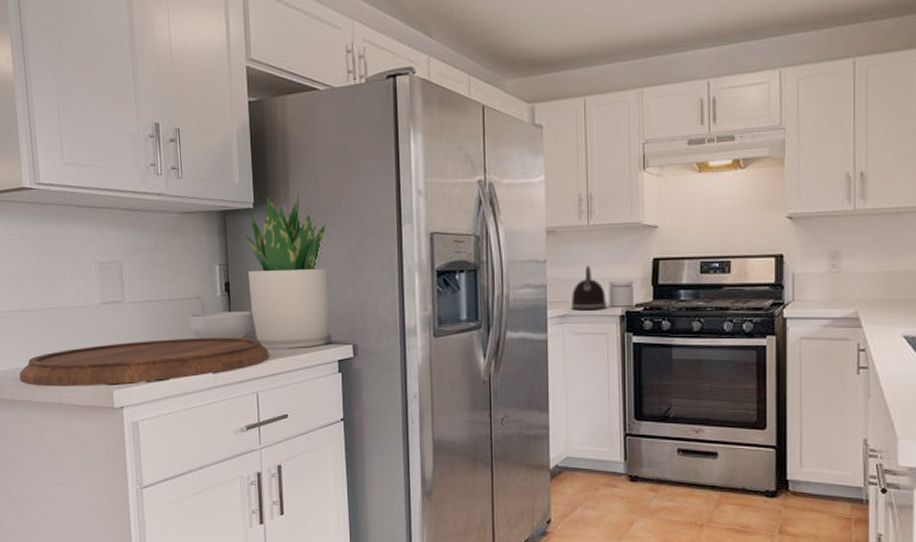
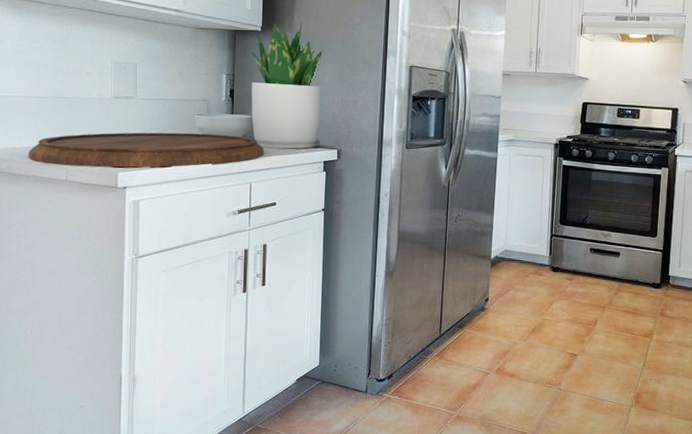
kettle: present [570,265,608,311] -> none [517,103,546,139]
jar: present [609,279,633,307] -> none [547,116,567,138]

